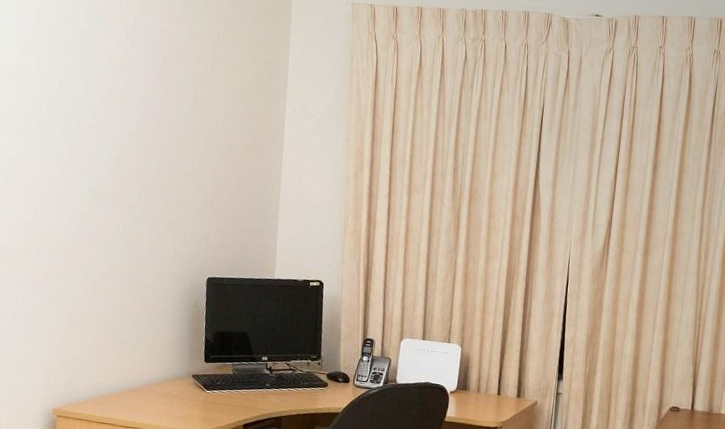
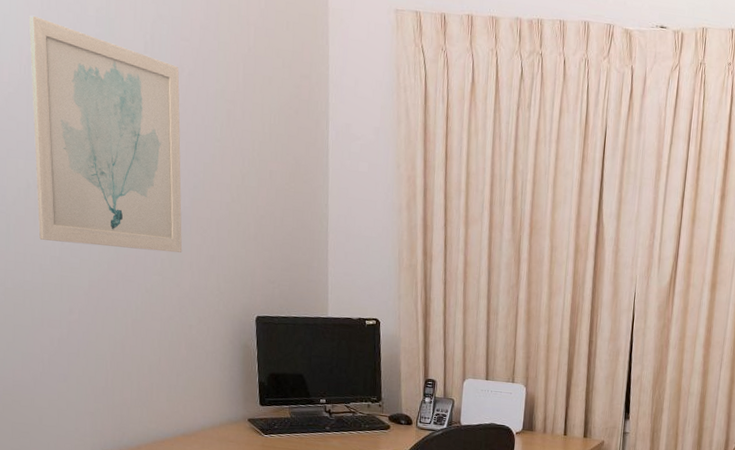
wall art: none [15,12,155,219] -> present [28,15,183,253]

